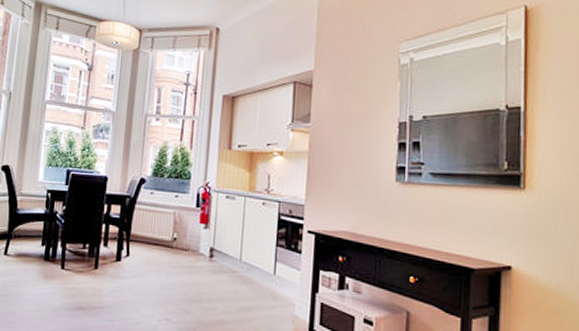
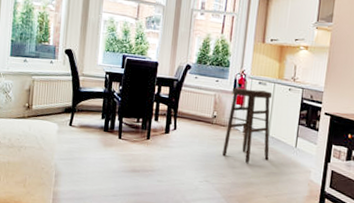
stool: none [185,203,243,297] -> present [222,87,273,164]

